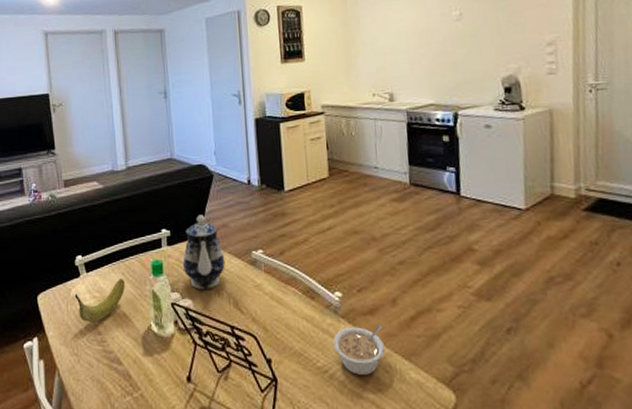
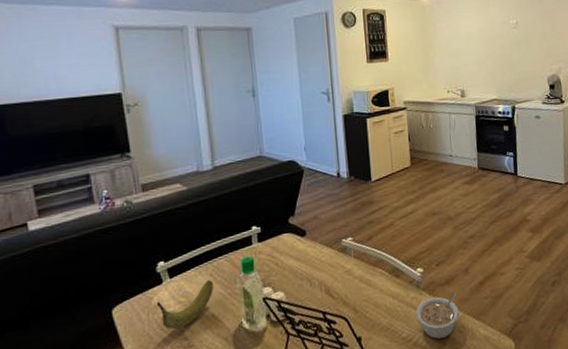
teapot: present [182,214,225,289] -> none [274,209,317,282]

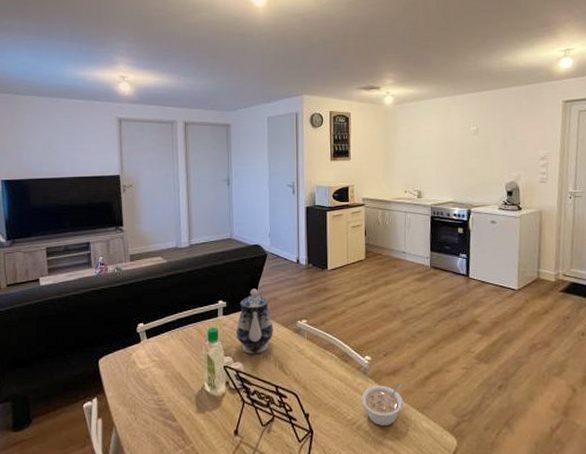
fruit: present [156,280,213,330] -> none [135,344,182,384]
teapot: none [274,209,317,282] -> present [236,288,274,354]

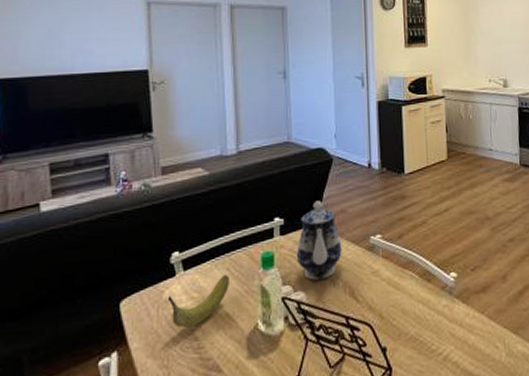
fruit: none [135,344,182,384] -> present [167,275,229,328]
legume: present [362,384,403,425] -> none [448,302,495,354]

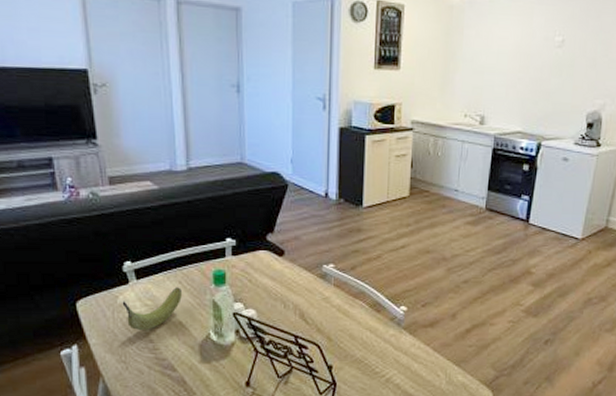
teapot: present [296,200,342,280] -> none [248,225,294,300]

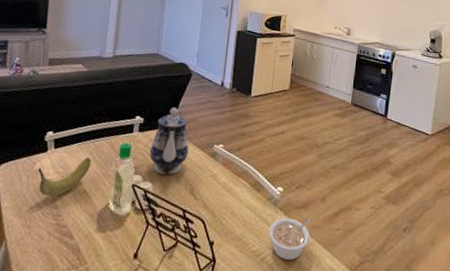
teapot: none [248,225,294,300] -> present [149,107,189,175]
legume: none [393,336,440,378] -> present [269,218,311,260]

